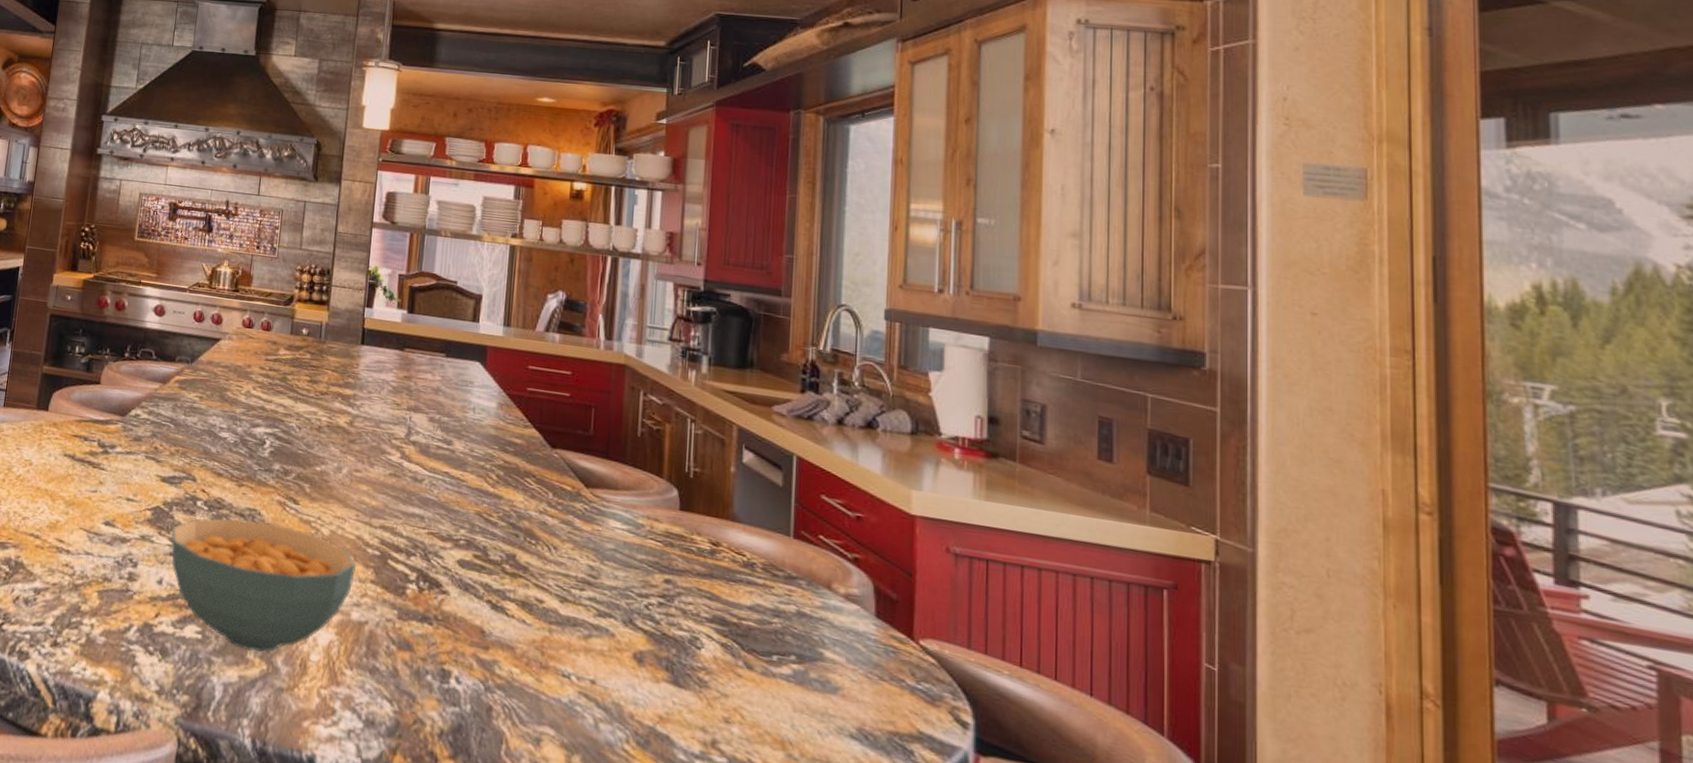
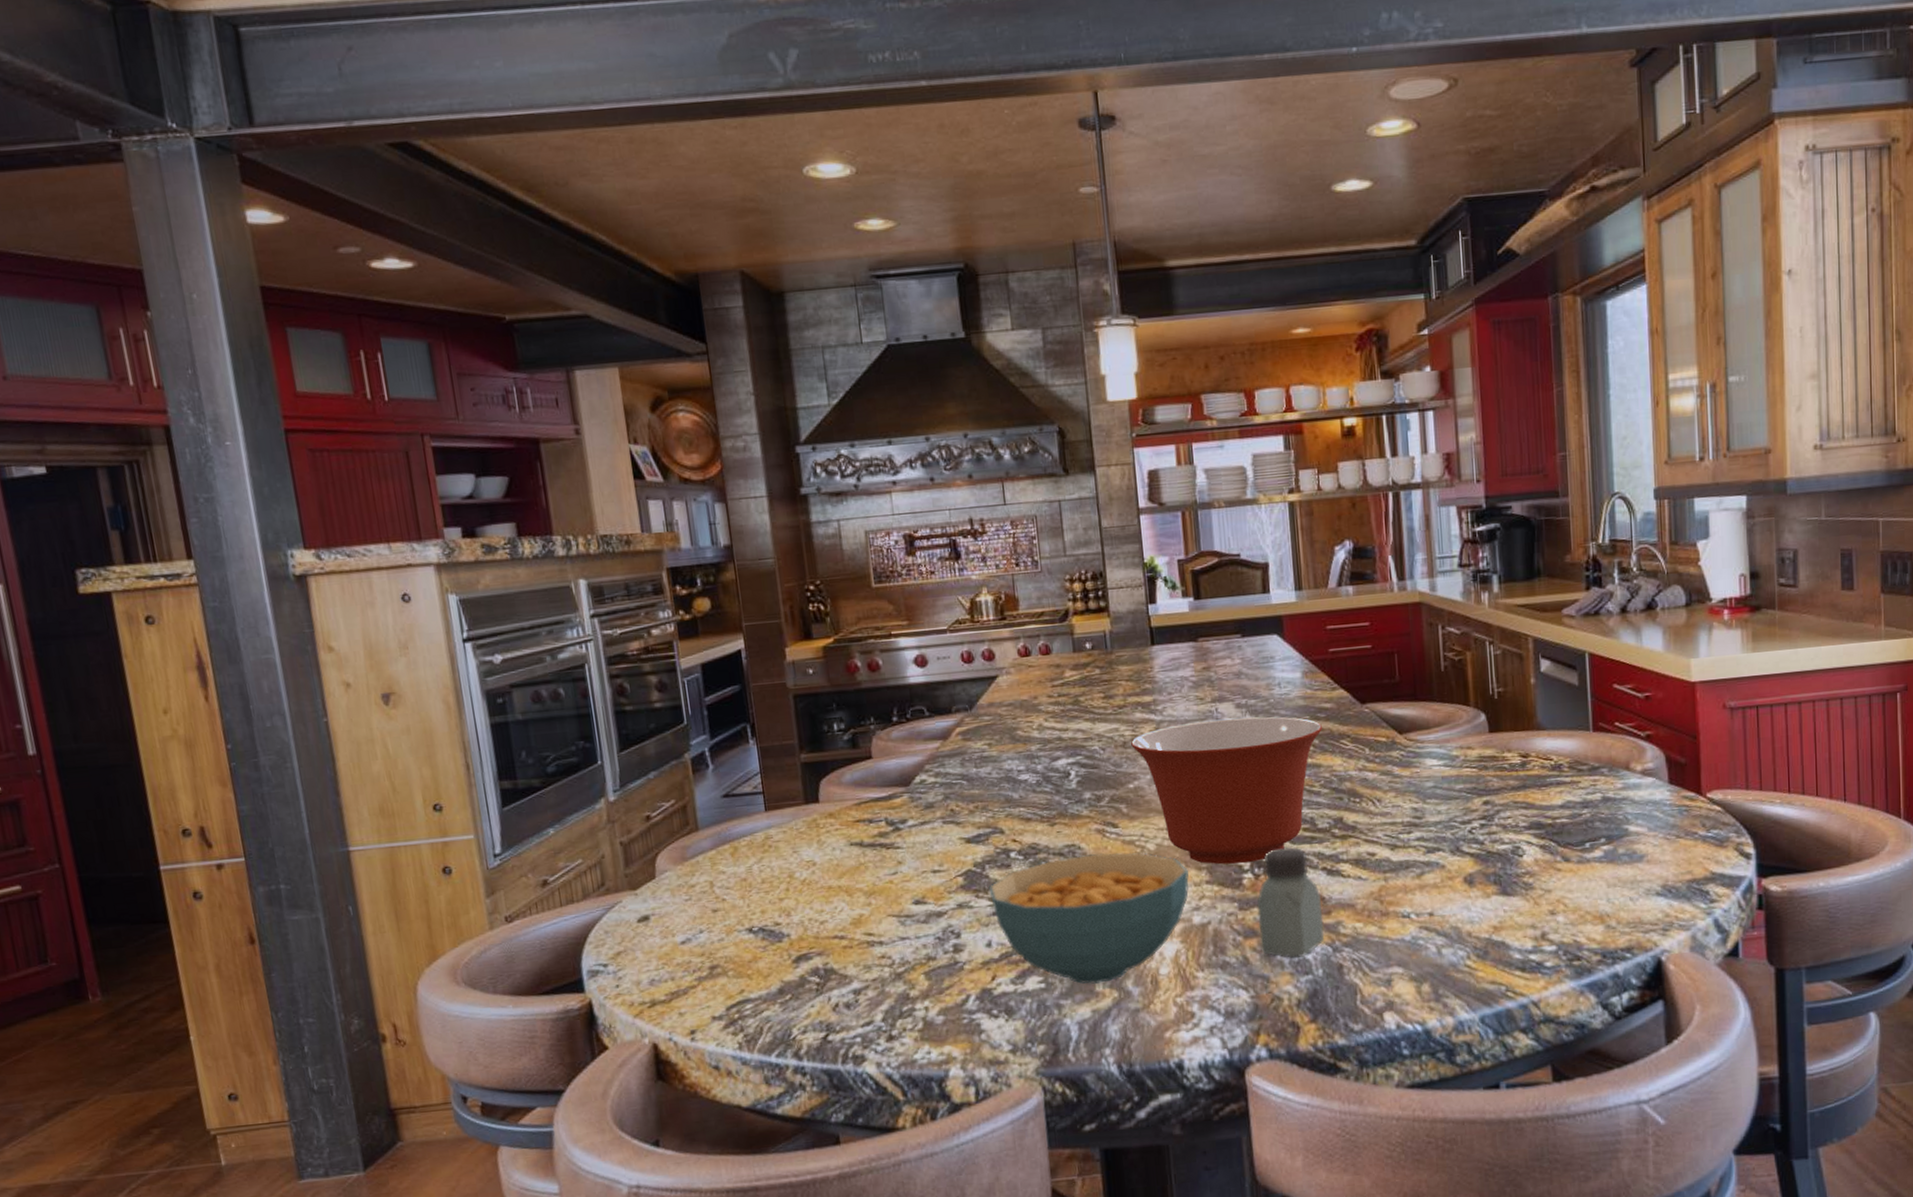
mixing bowl: none [325,422,510,575] -> present [1131,716,1323,865]
saltshaker: none [412,567,481,687] -> present [1257,847,1324,958]

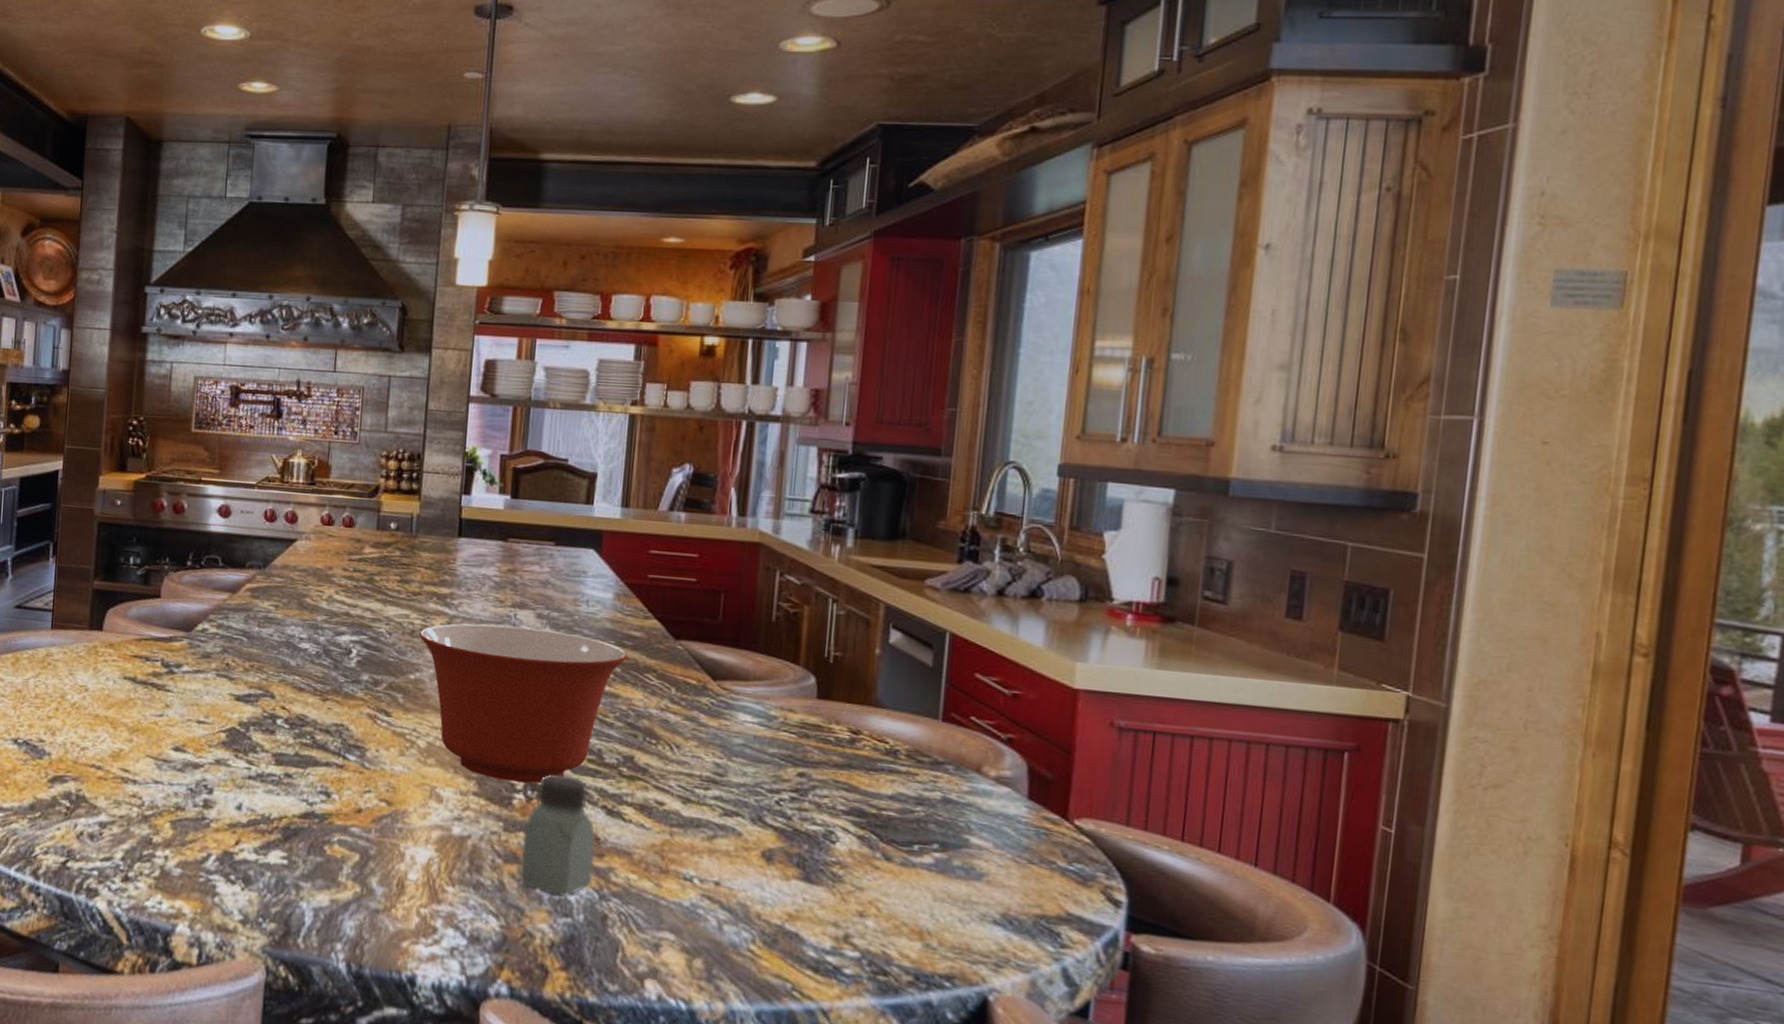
cereal bowl: present [988,852,1189,984] -> none [248,735,456,874]

